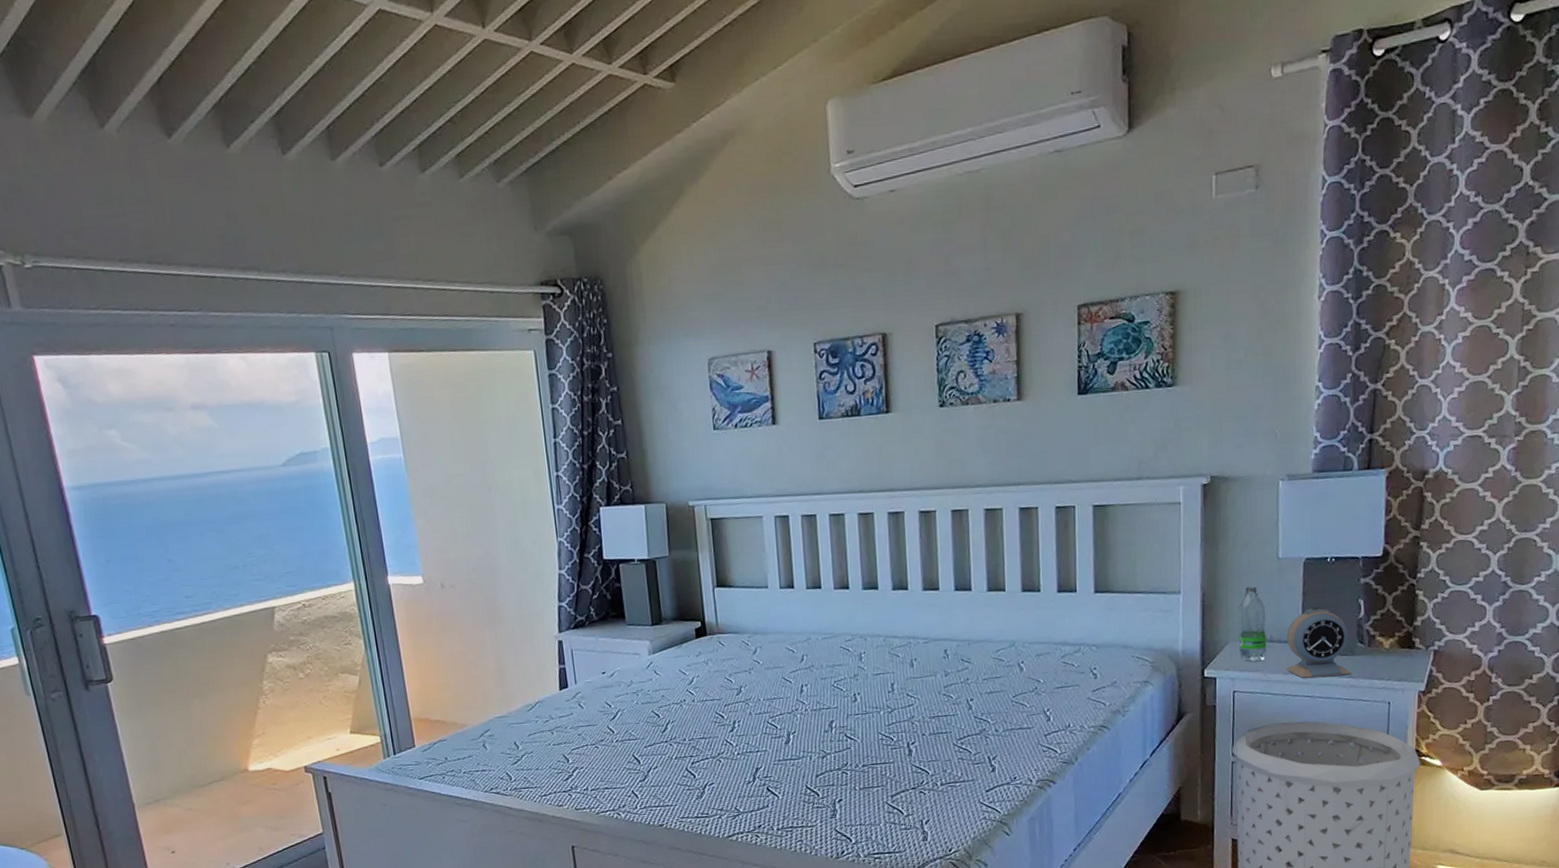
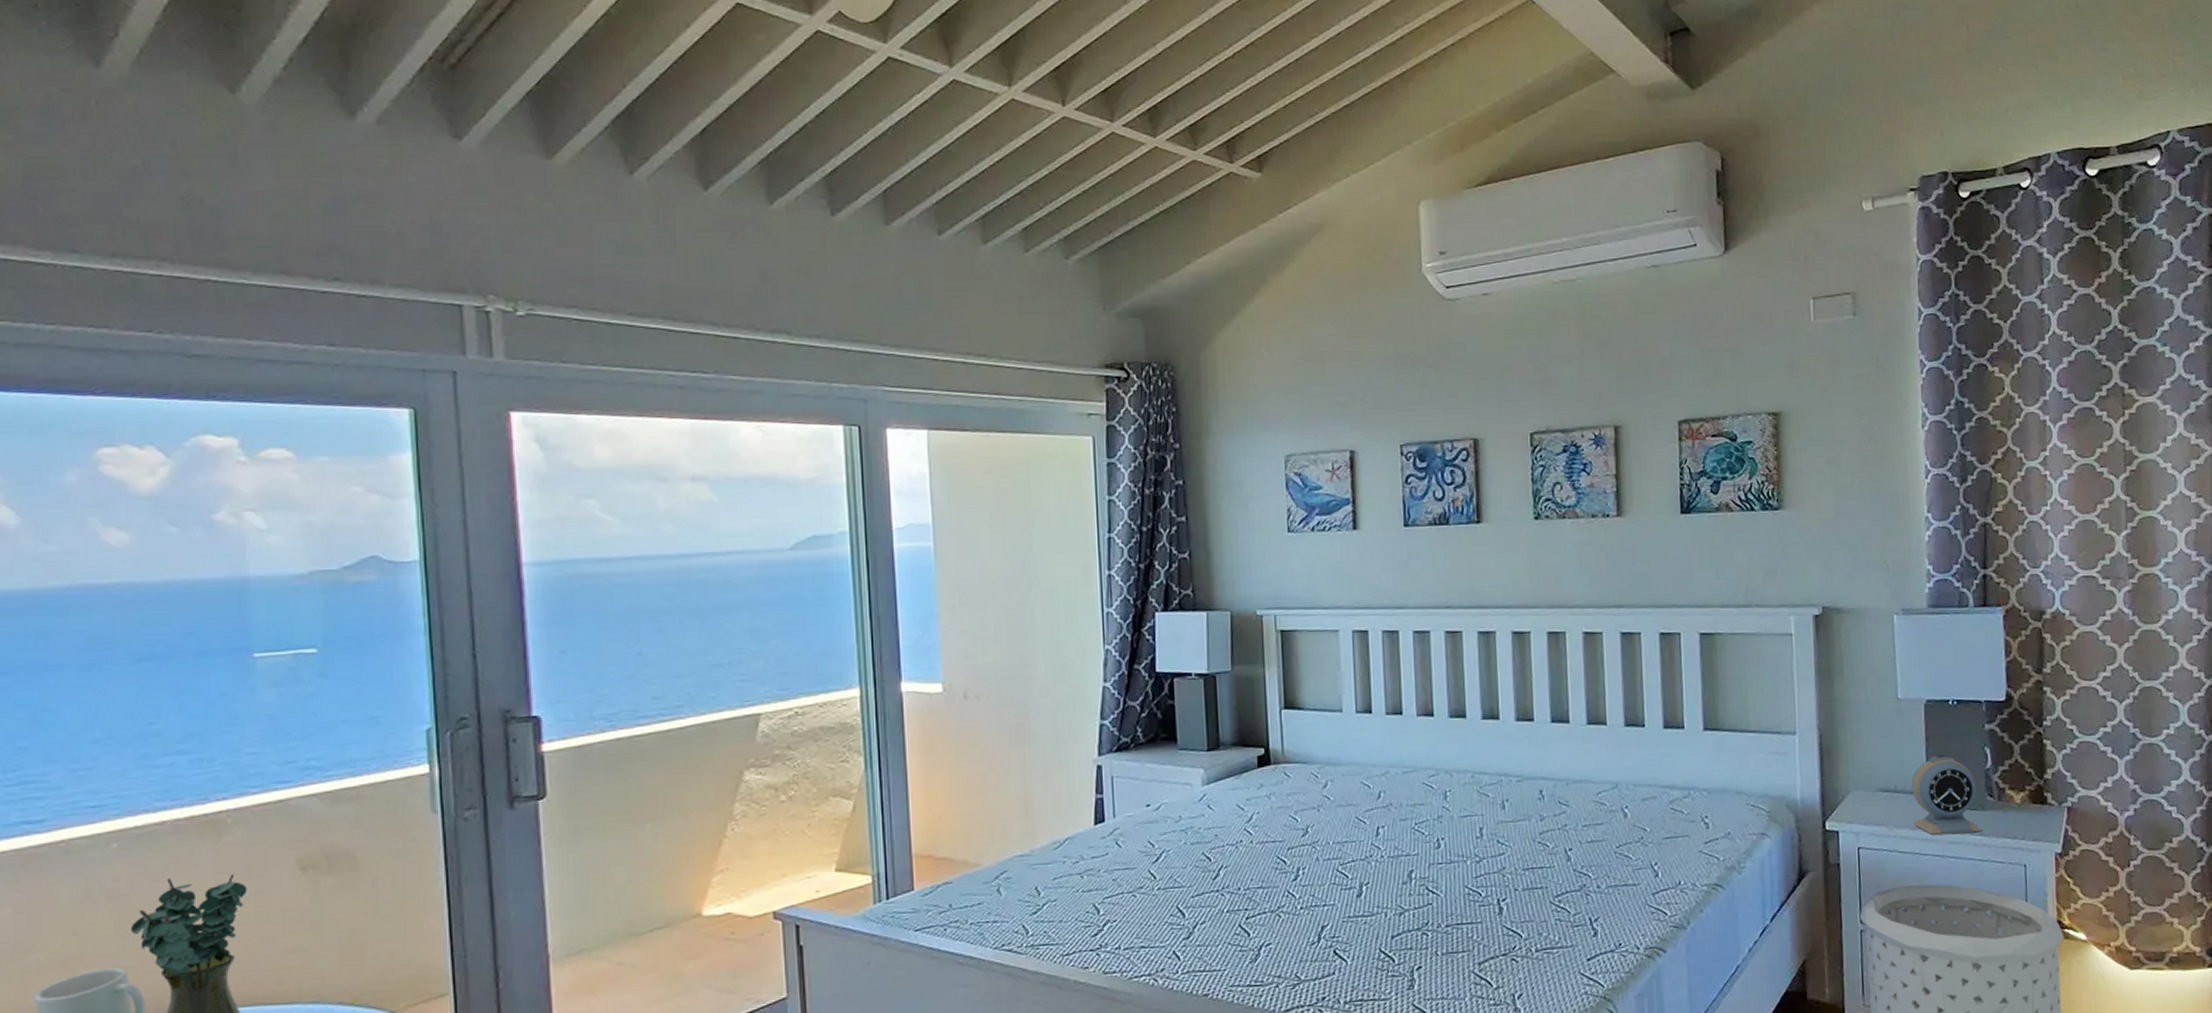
bottle: present [1238,586,1267,663] -> none [1859,729,1891,815]

